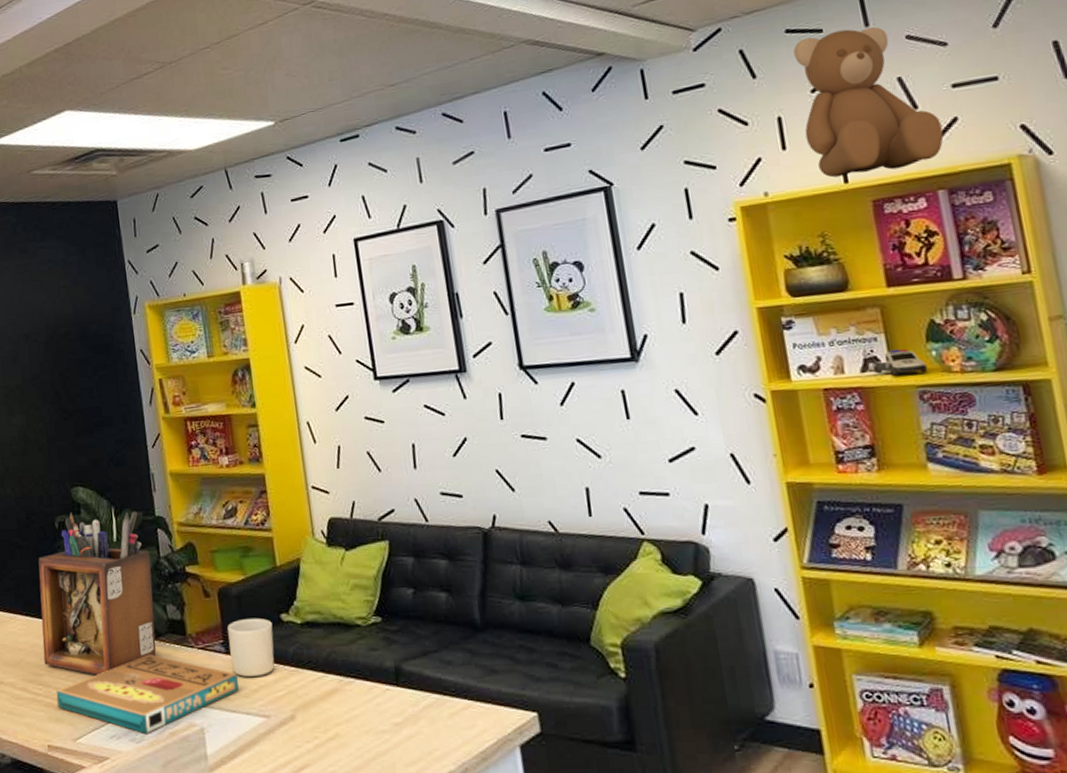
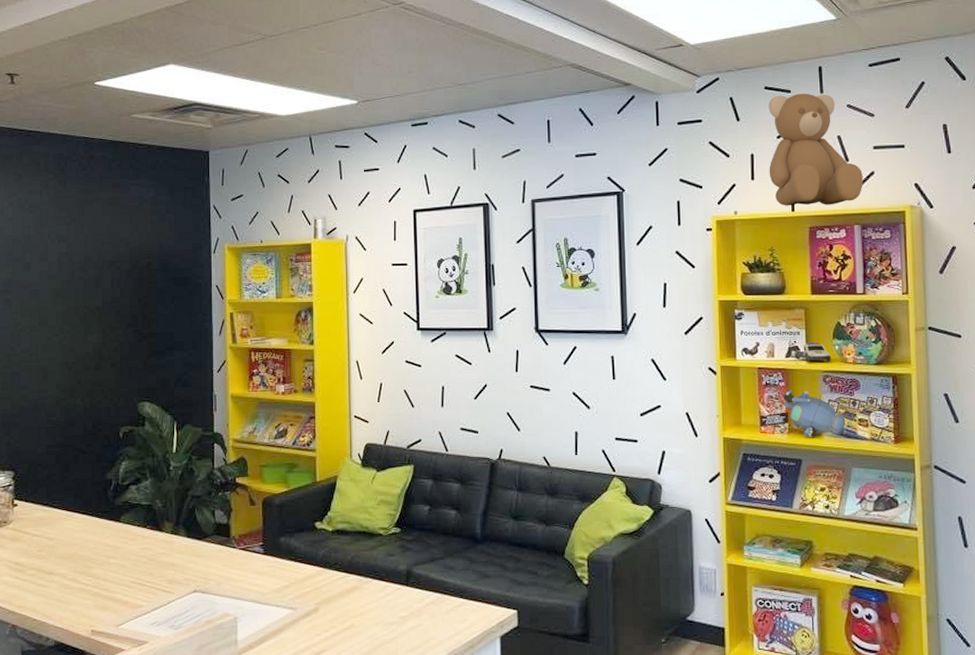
desk organizer: present [38,511,157,675] -> none [96,424,205,569]
pizza box: present [56,655,239,735] -> none [104,553,273,622]
mug: present [227,618,275,678] -> none [268,524,307,576]
toy robot: none [865,412,981,476] -> present [783,390,857,438]

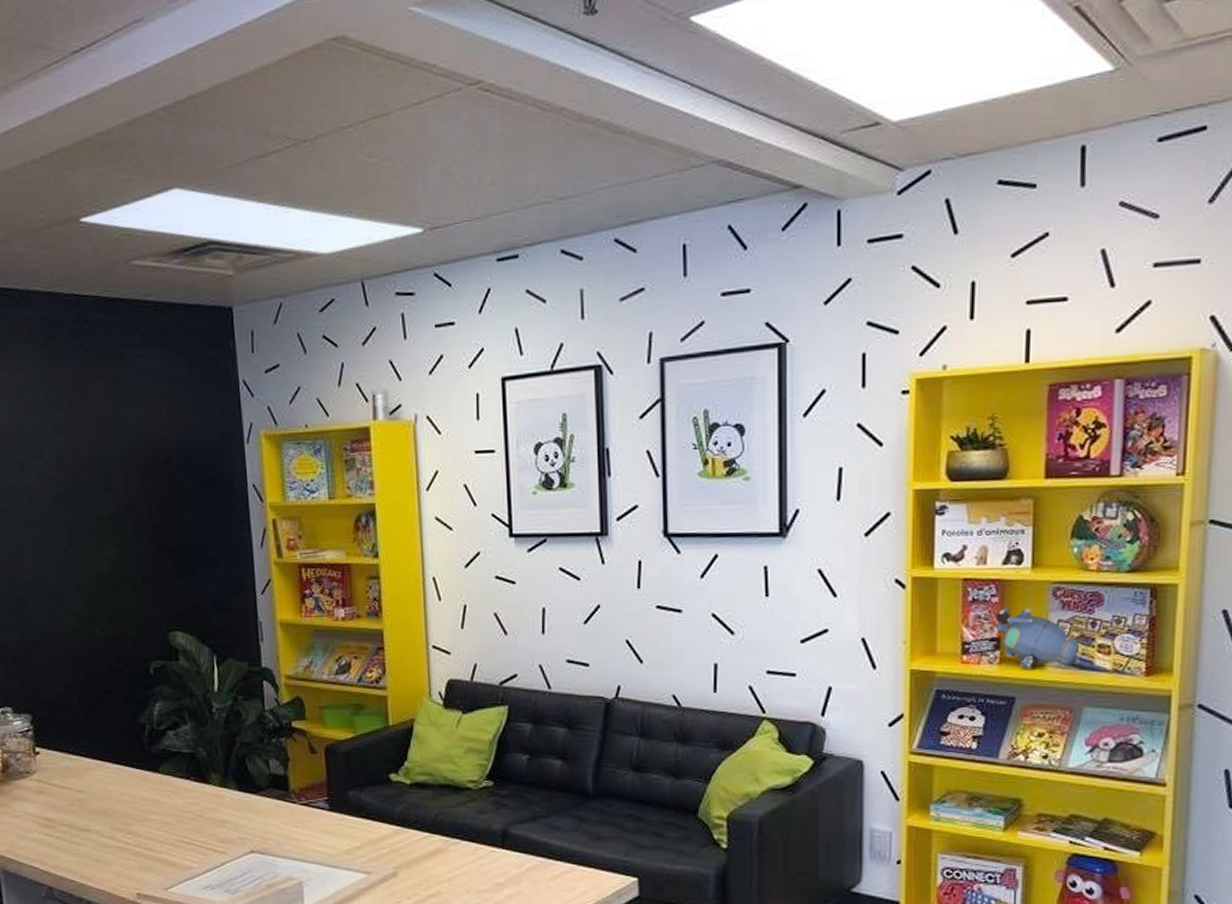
teddy bear: present [768,93,863,206] -> none [996,187,1134,356]
toy car: present [796,342,832,362] -> none [1017,543,1067,570]

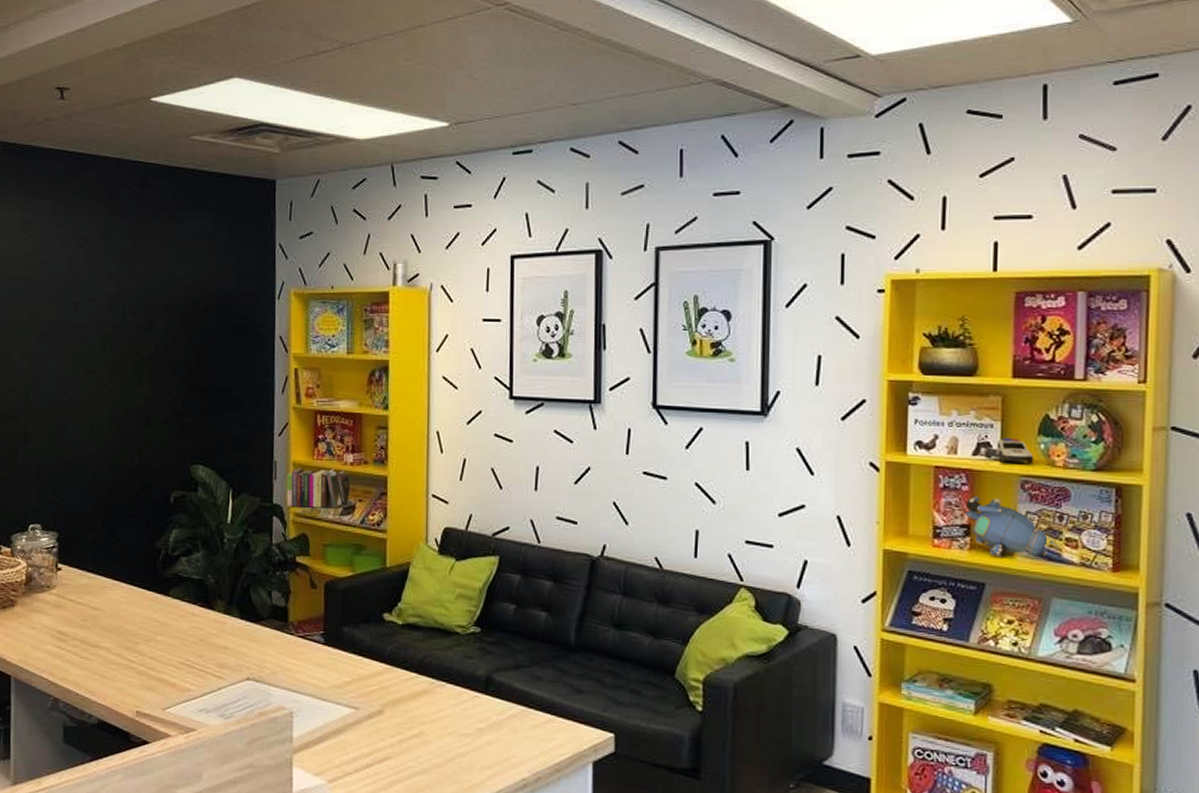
books: none [274,626,348,669] -> present [286,467,353,509]
toy car: none [1017,543,1067,570] -> present [986,438,1034,464]

